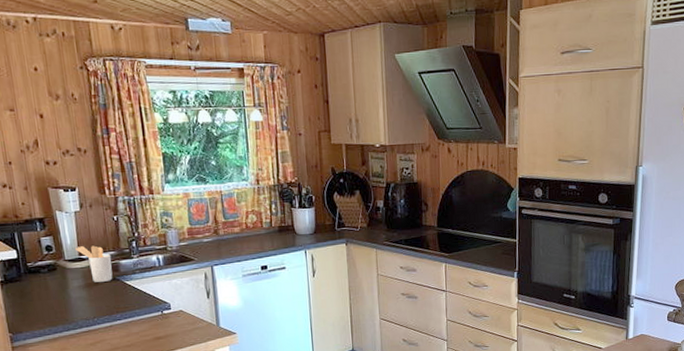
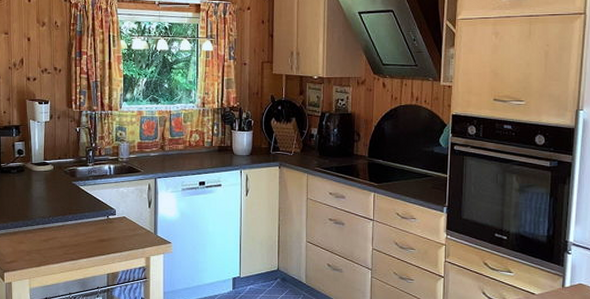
utensil holder: present [75,245,113,282] -> none [42,152,71,185]

